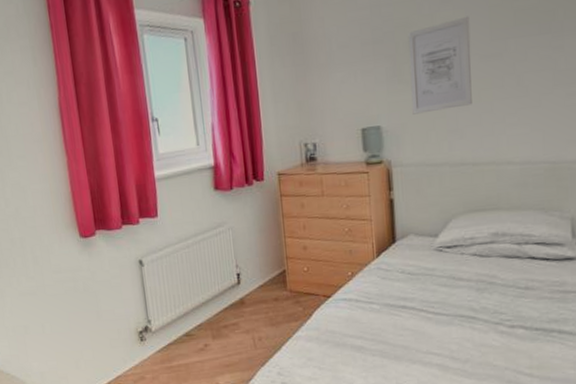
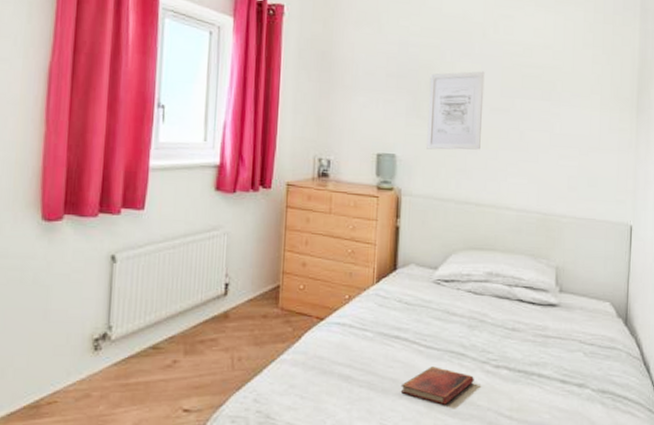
diary: none [412,331,488,367] -> present [400,366,474,405]

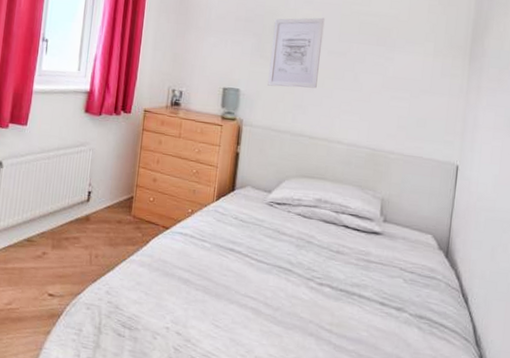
diary: present [400,366,474,405] -> none [231,278,299,314]

